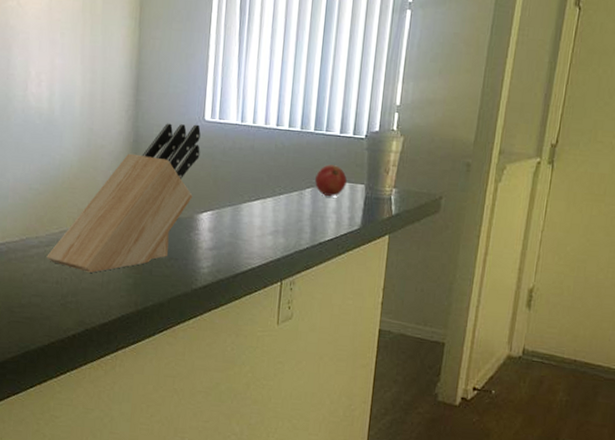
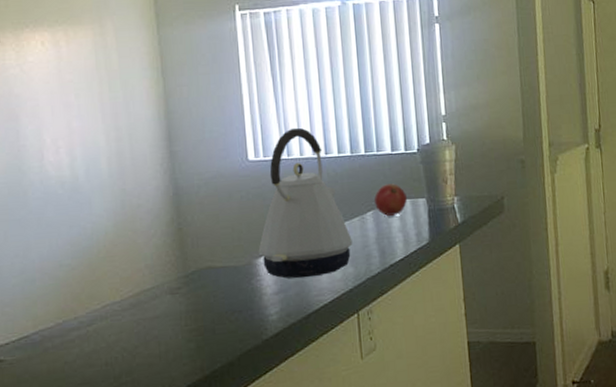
knife block: present [46,123,201,273] -> none [90,166,249,346]
kettle: none [200,95,288,241] -> present [258,127,353,279]

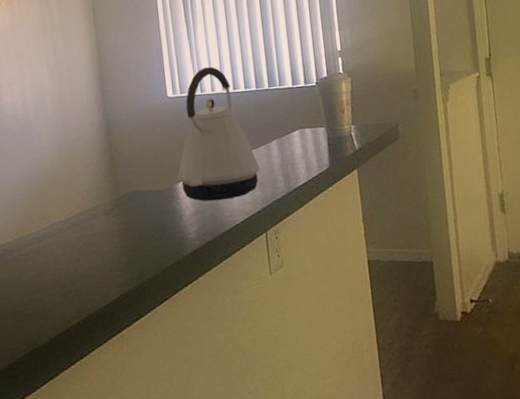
fruit: present [374,183,408,216] -> none [277,114,309,144]

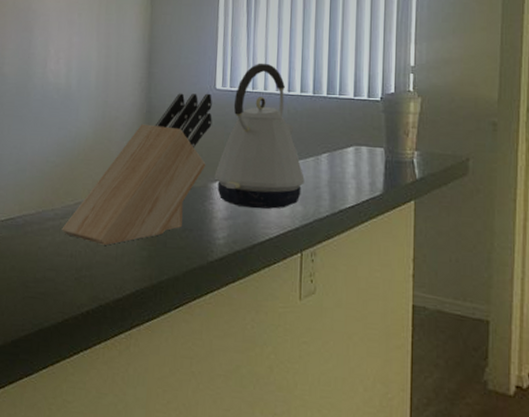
knife block: none [41,102,169,259] -> present [62,93,212,245]

